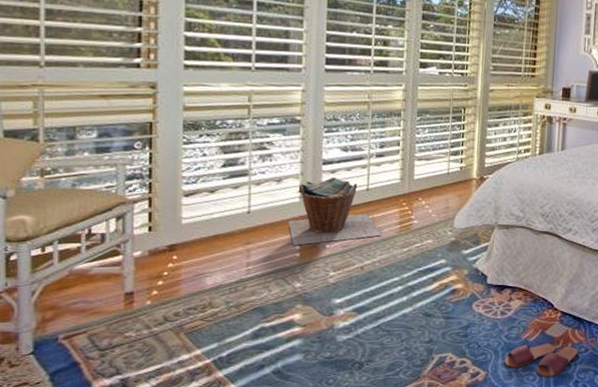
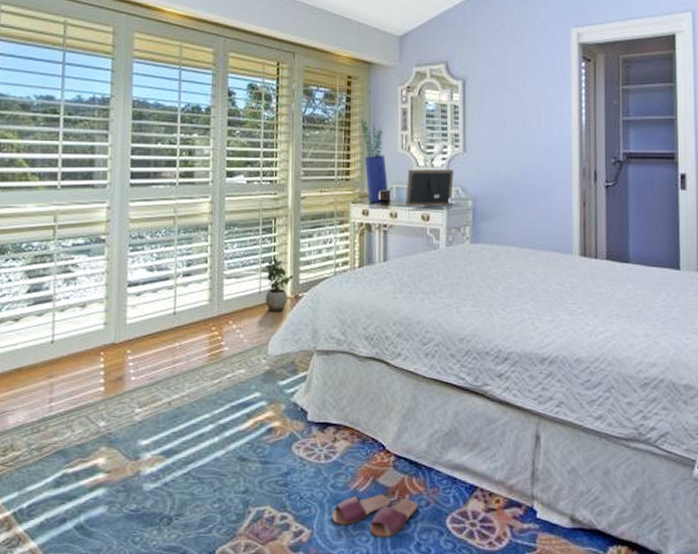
laundry basket: present [288,177,381,246] -> none [92,300,189,378]
potted plant: none [452,143,480,191] -> present [265,258,294,311]
vase: none [547,19,570,99] -> present [359,117,389,203]

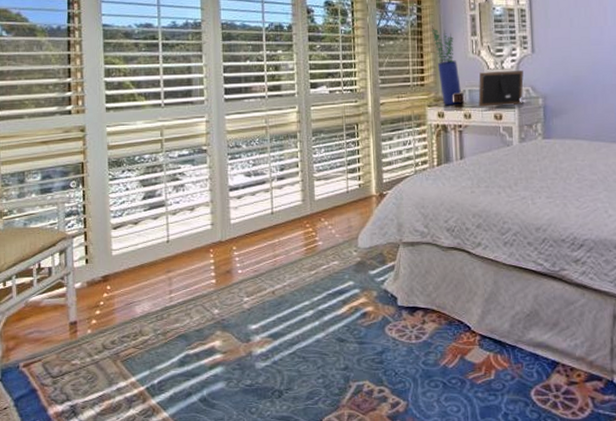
potted plant: present [265,258,294,311] -> none [351,160,378,209]
slippers: present [332,495,419,537] -> none [425,370,504,408]

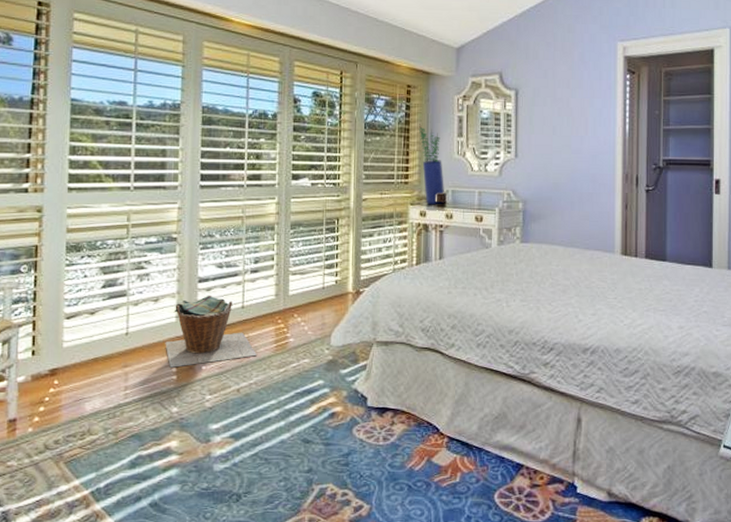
laundry basket: none [203,202,288,272] -> present [165,295,257,368]
picture frame: present [478,70,524,107] -> none [460,173,506,208]

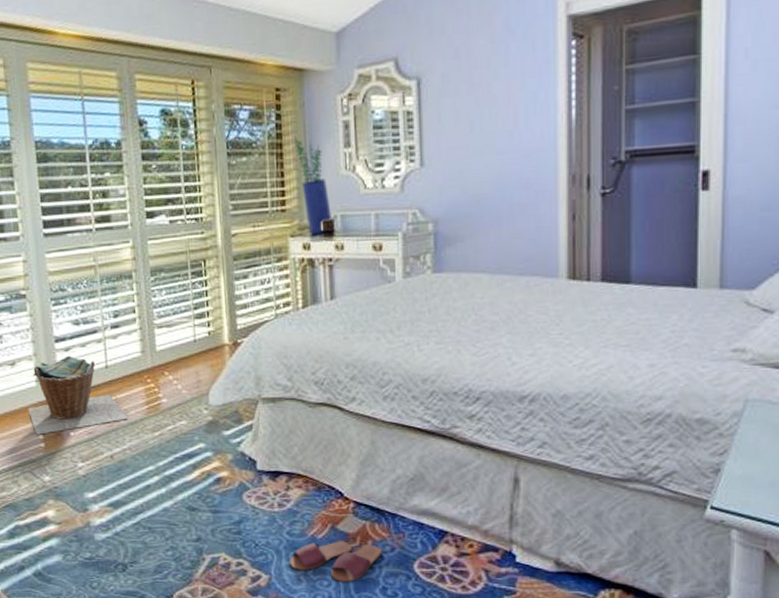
slippers: none [389,473,469,511] -> present [290,541,383,582]

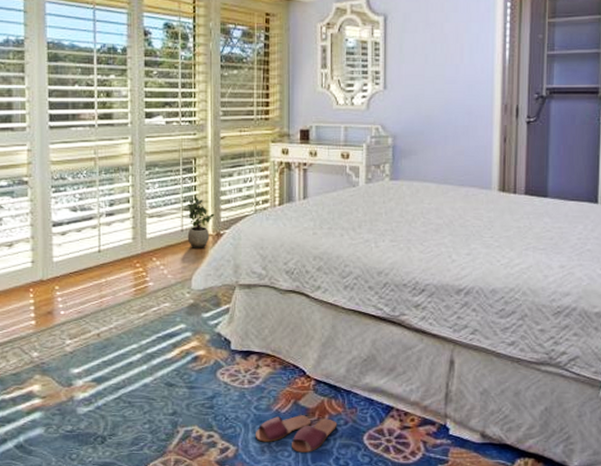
laundry basket: present [28,355,127,435] -> none [22,239,116,313]
potted plant: none [198,303,230,360] -> present [187,197,215,248]
vase: present [293,136,333,235] -> none [278,55,309,142]

